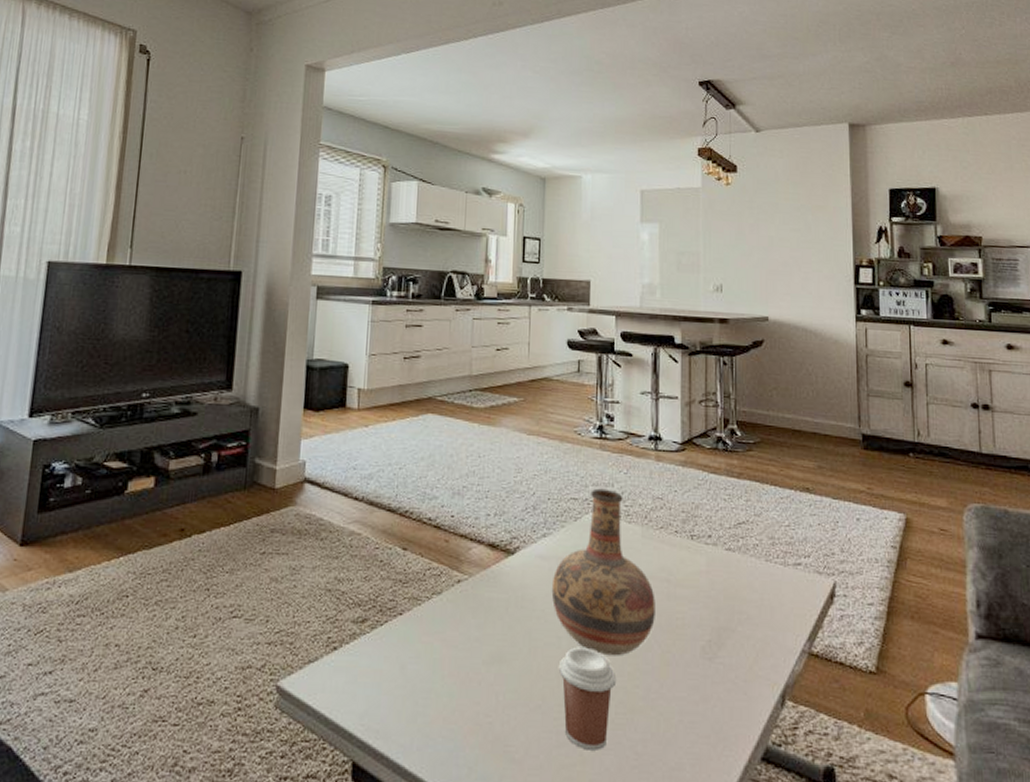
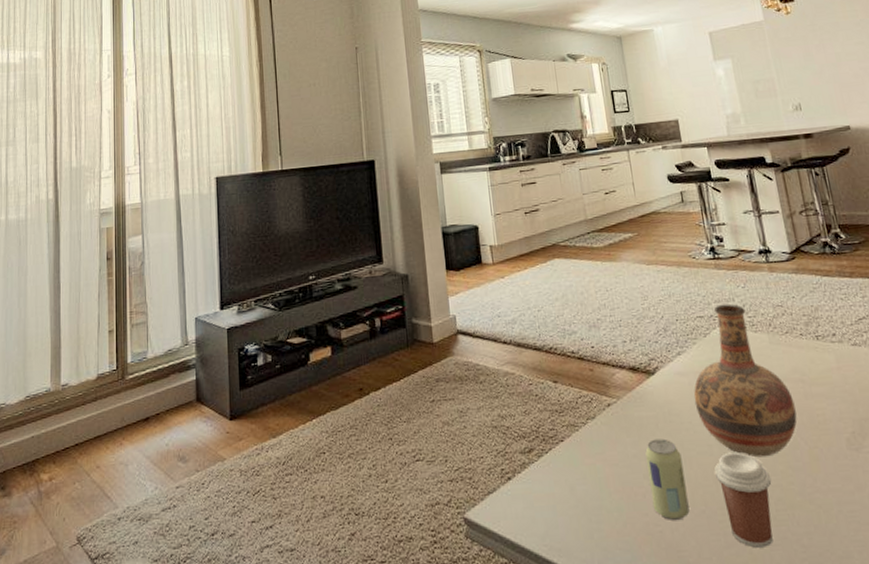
beverage can: none [487,624,527,714] -> present [645,438,690,521]

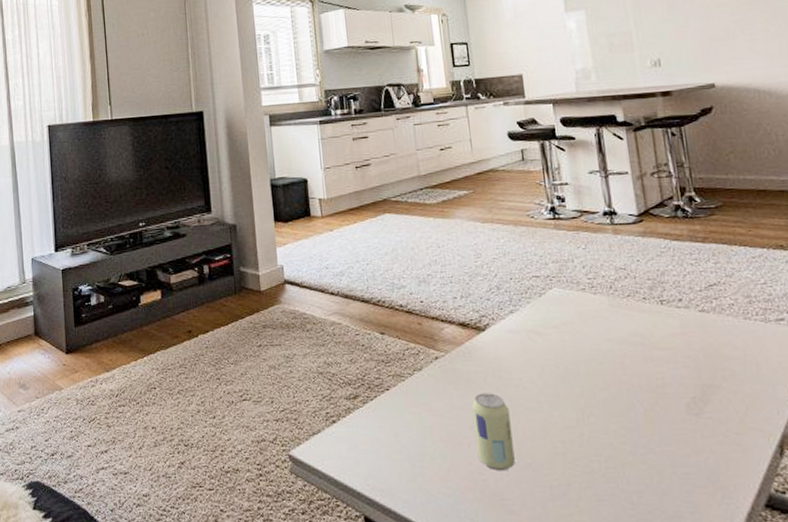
vase: present [694,304,797,458] -> none [525,265,634,416]
coffee cup: present [714,451,773,548] -> none [542,409,603,502]

